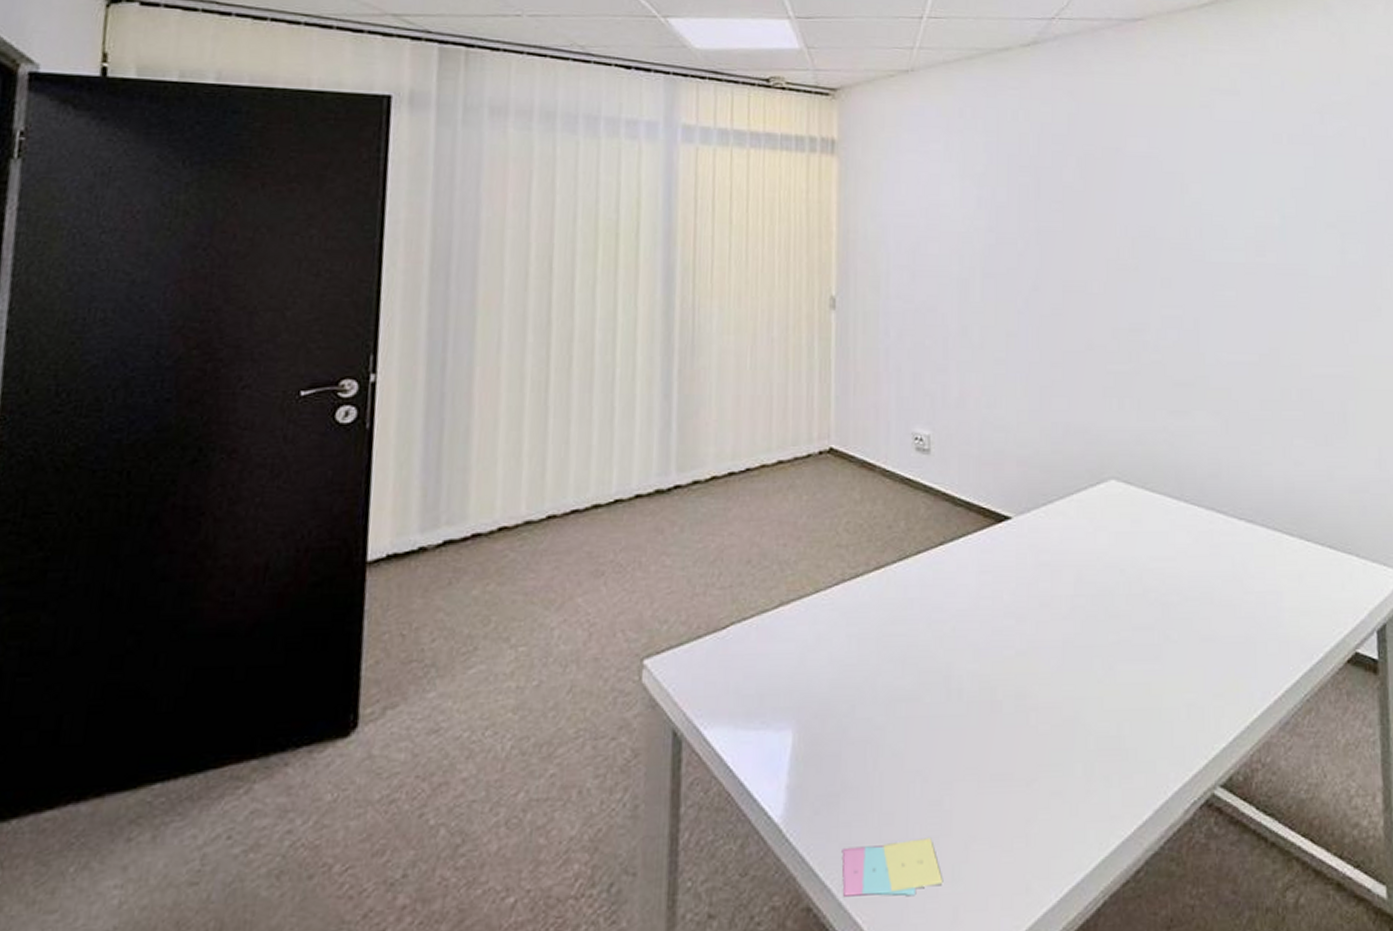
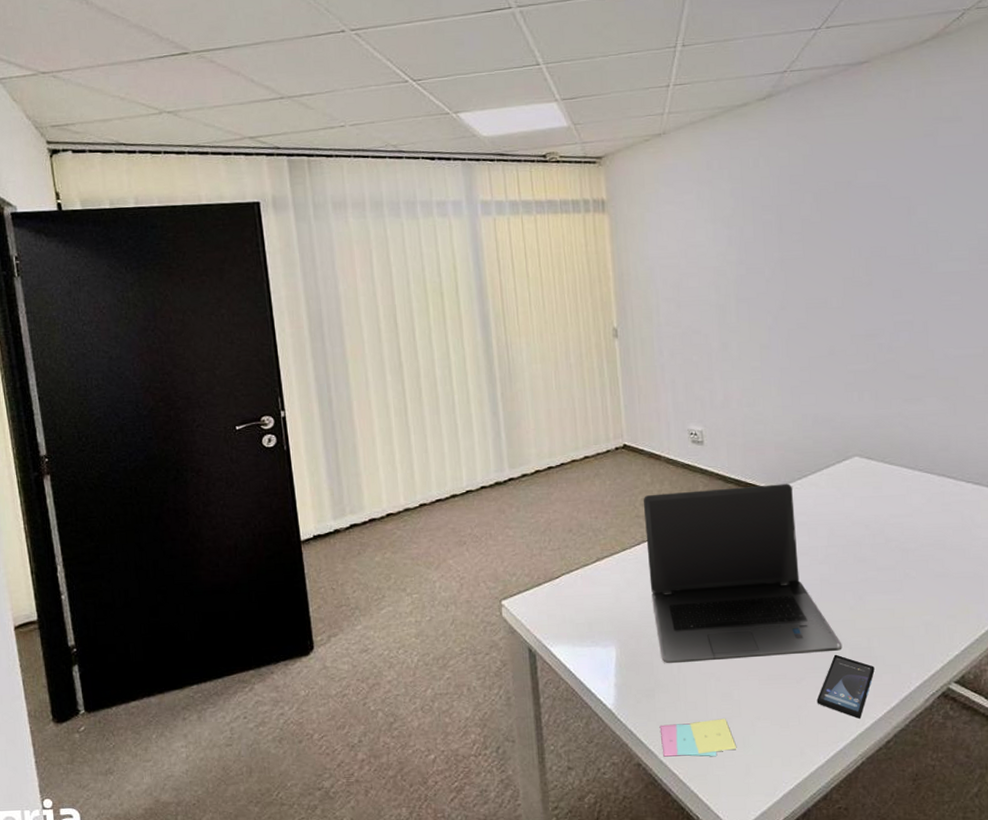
laptop computer: none [847,510,1086,757] -> present [643,483,842,664]
smartphone: none [1050,745,1124,838] -> present [816,654,875,719]

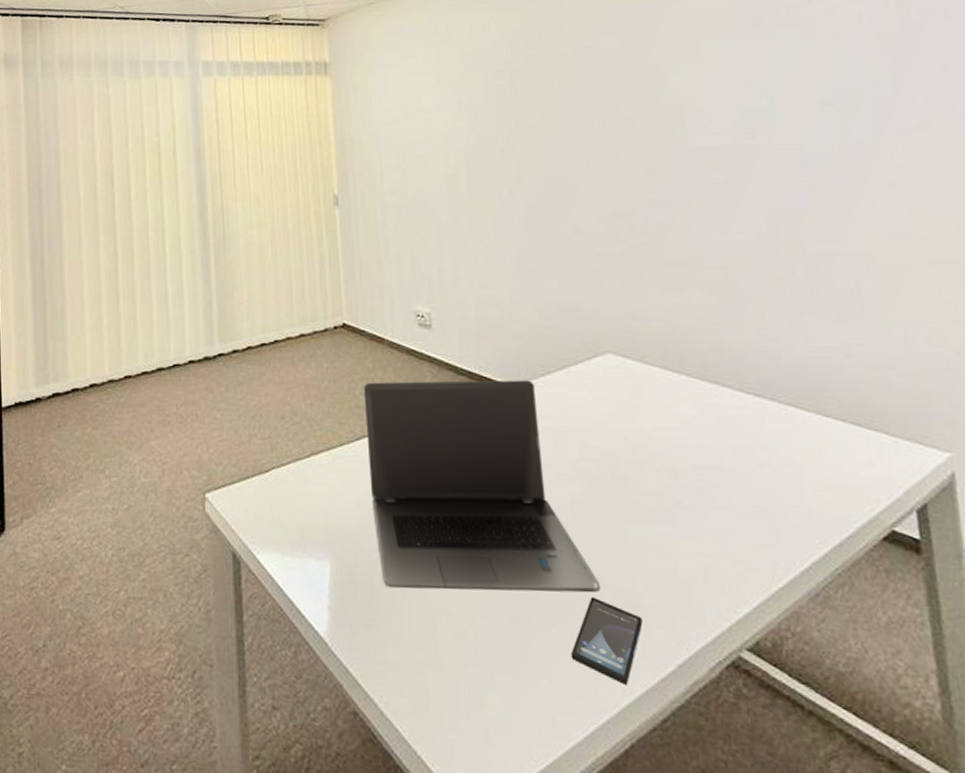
sticky notes: present [659,718,737,757] -> none [380,665,474,713]

